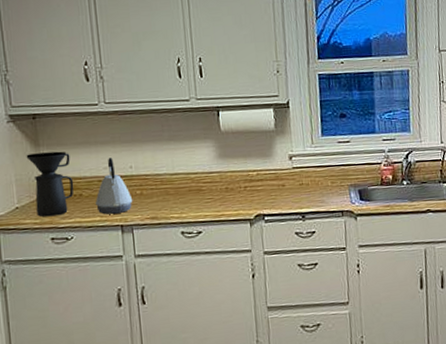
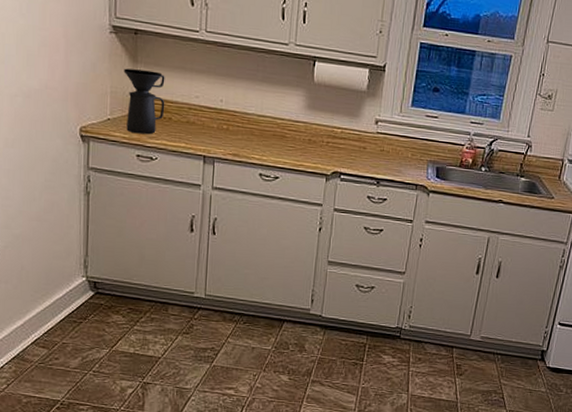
kettle: present [96,158,133,215] -> none [183,87,219,144]

